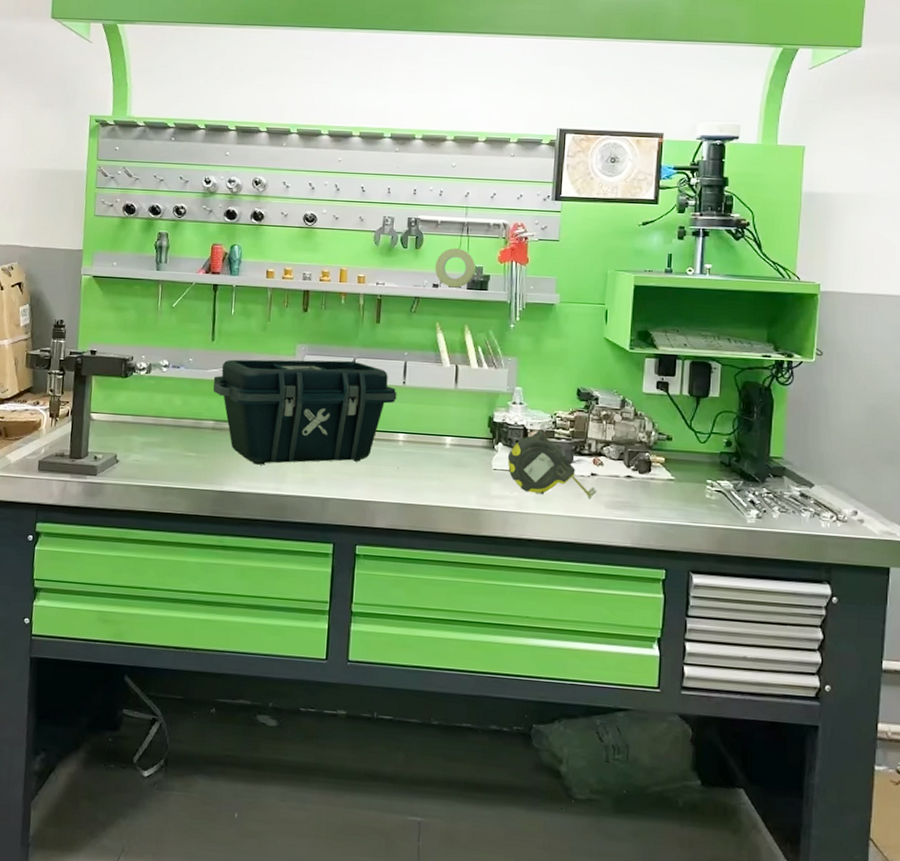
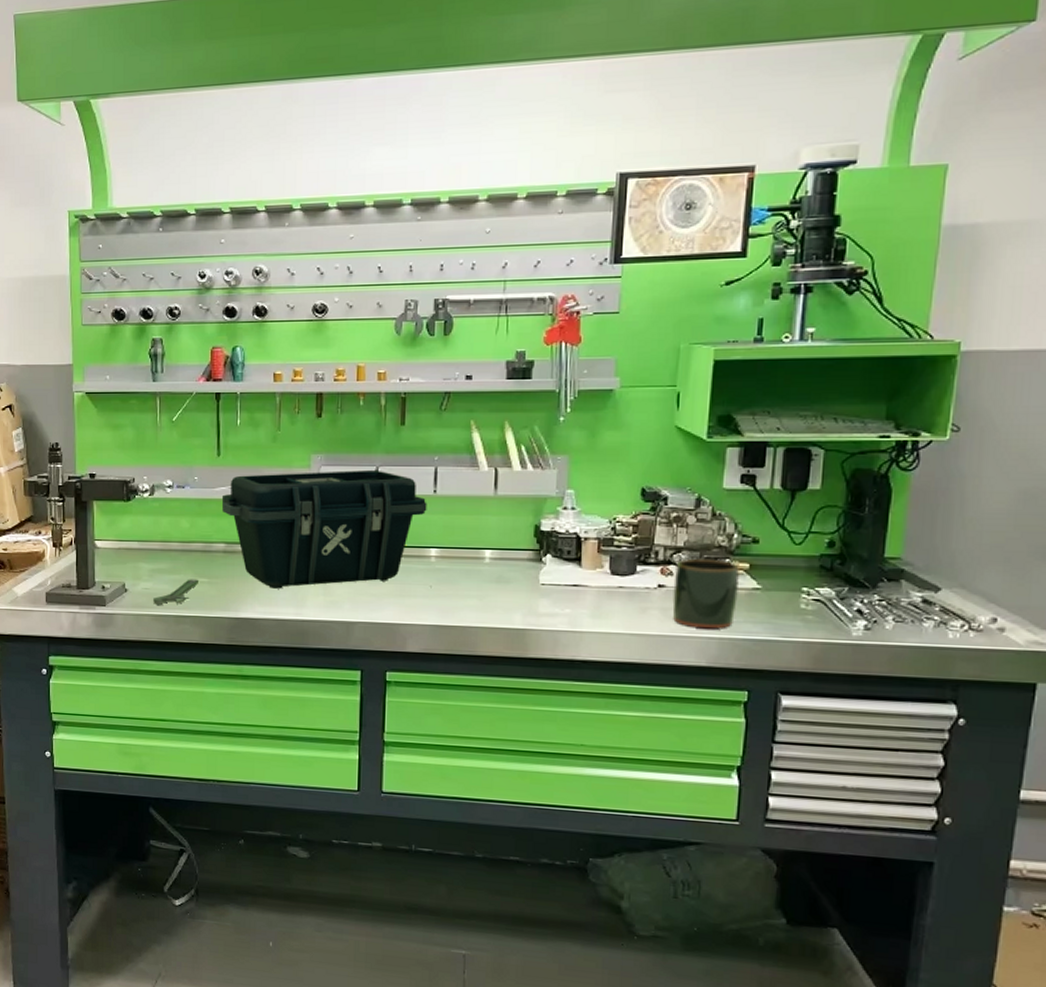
wrench: none [143,452,187,476] -> present [153,579,198,605]
adhesive tape: present [434,247,476,288] -> none [467,330,517,378]
tape measure: present [507,430,598,498] -> none [557,537,666,613]
mug: none [603,451,657,514] -> present [672,558,739,629]

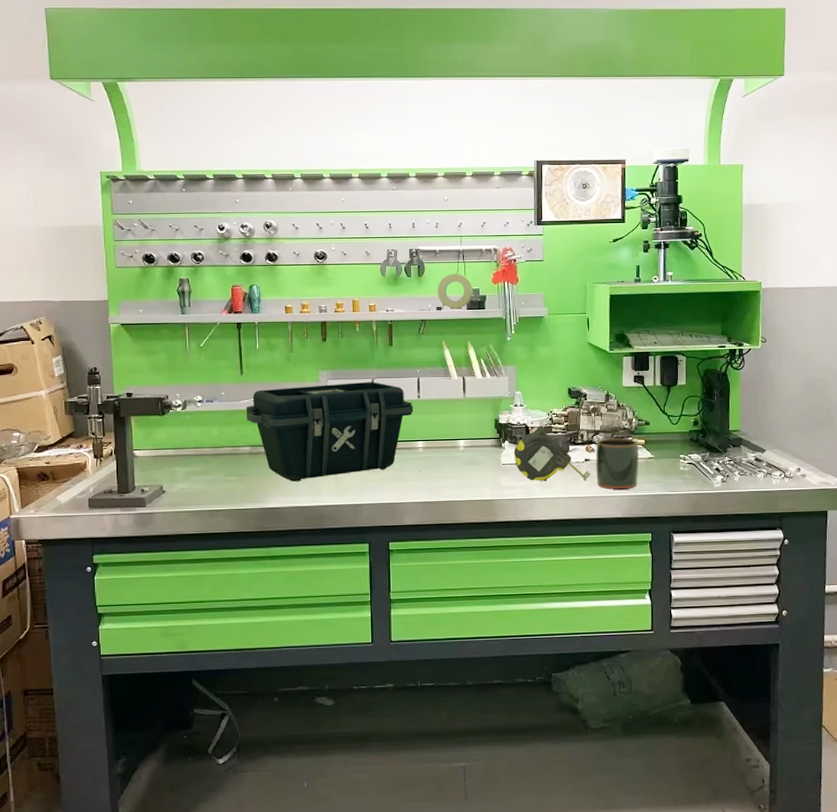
wrench: present [153,579,198,605] -> none [189,478,228,502]
adhesive tape: none [467,330,517,378] -> present [437,273,473,309]
tape measure: none [557,537,666,613] -> present [513,426,591,482]

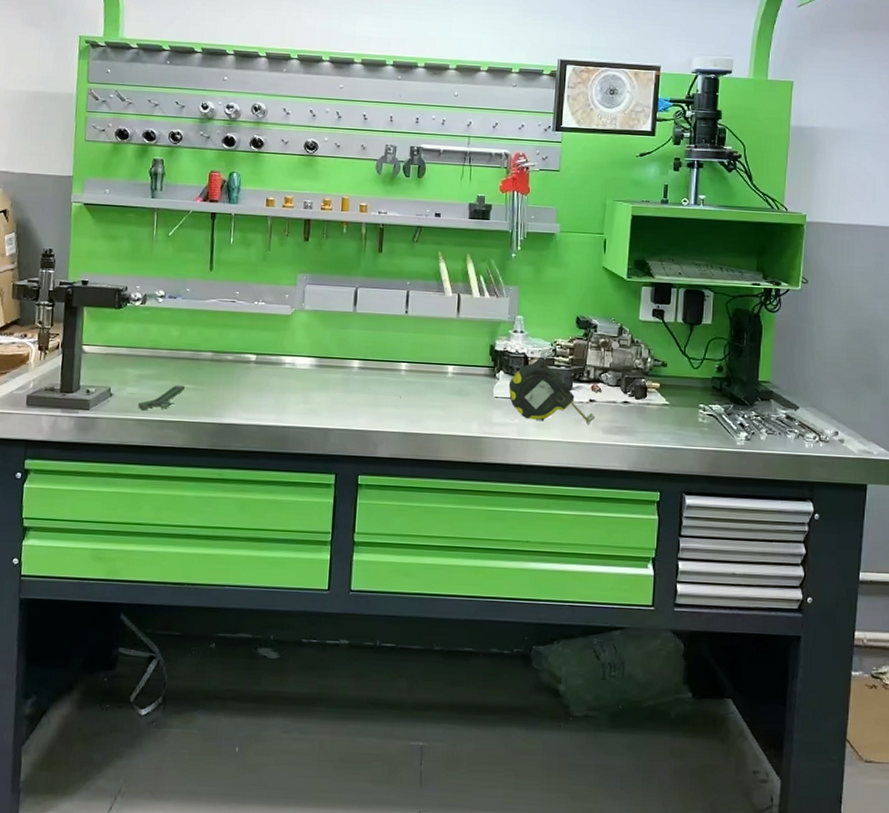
wrench: none [189,478,228,502] -> present [138,385,185,410]
toolbox: present [245,381,414,482] -> none [211,289,400,397]
adhesive tape: present [437,273,473,309] -> none [437,177,478,217]
mug: present [595,438,639,490] -> none [601,378,652,438]

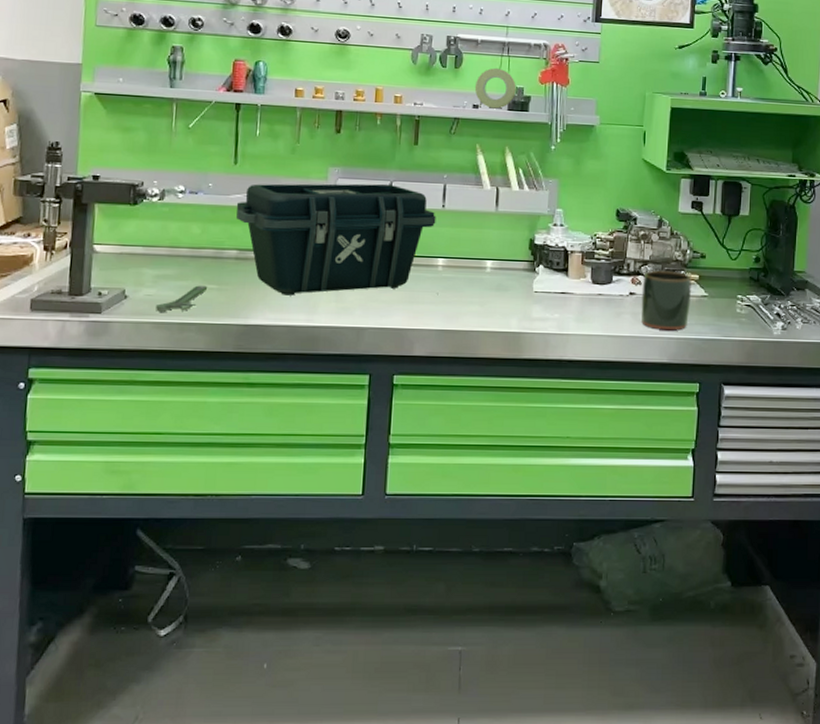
toolbox: none [211,289,400,397] -> present [236,184,436,296]
adhesive tape: none [437,177,478,217] -> present [474,67,516,109]
tape measure: present [508,358,596,424] -> none [548,251,636,317]
mug: none [601,378,652,438] -> present [641,270,691,330]

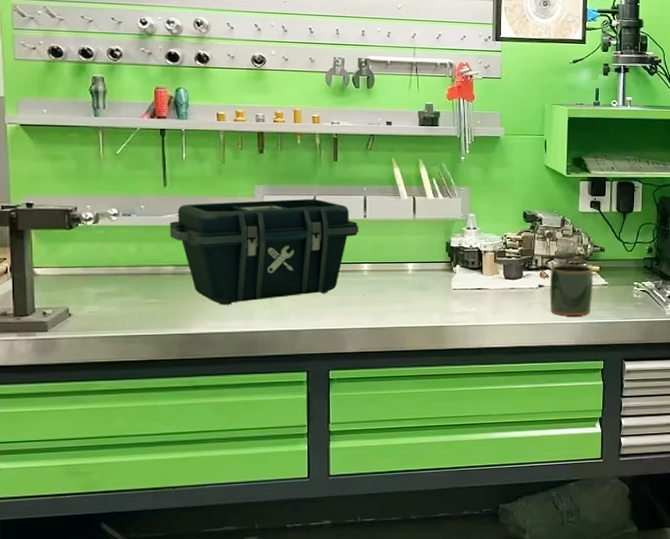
wrench: present [156,285,207,312] -> none [100,300,147,327]
adhesive tape: present [474,67,516,109] -> none [387,86,426,125]

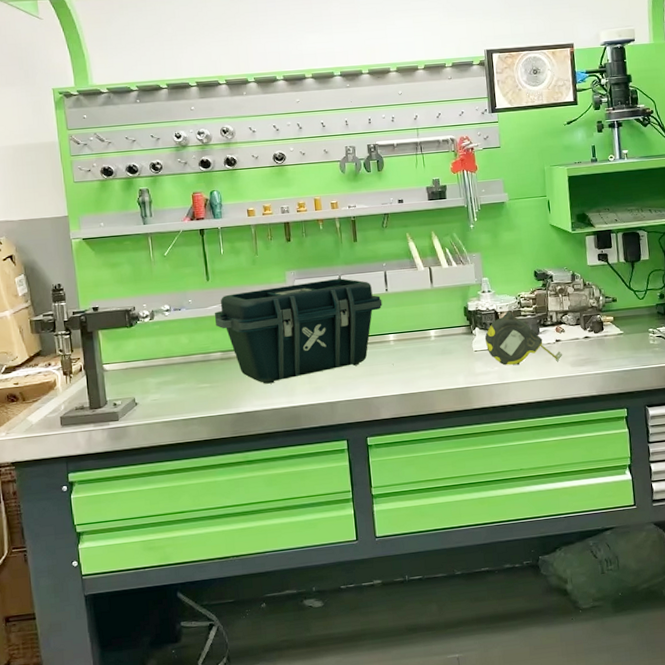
tape measure: none [465,251,545,308] -> present [484,311,563,366]
mug: present [549,264,593,317] -> none [565,316,610,368]

